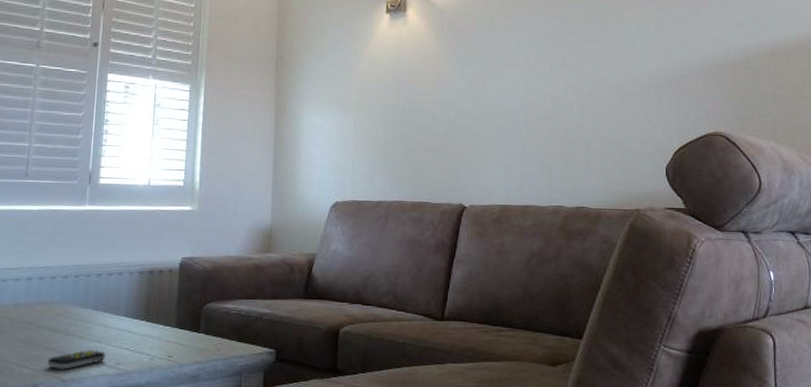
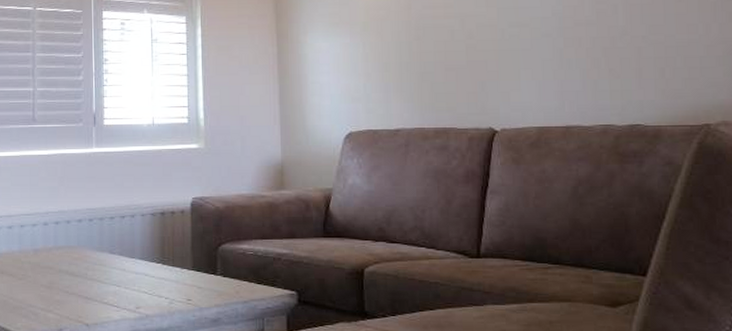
remote control: present [47,349,105,371] -> none [70,293,125,315]

